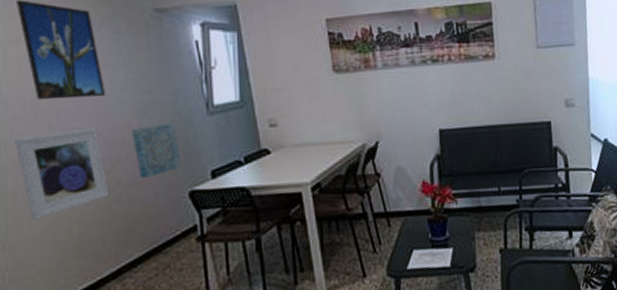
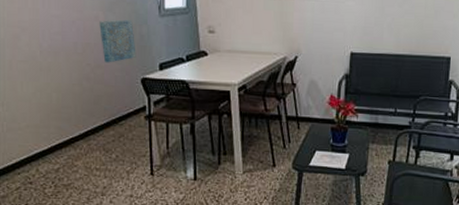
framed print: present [15,128,109,220] -> none [11,16,80,85]

